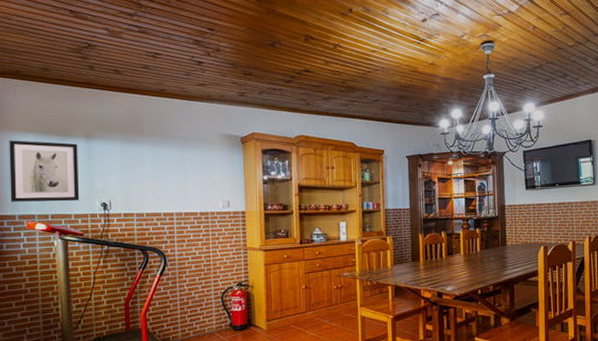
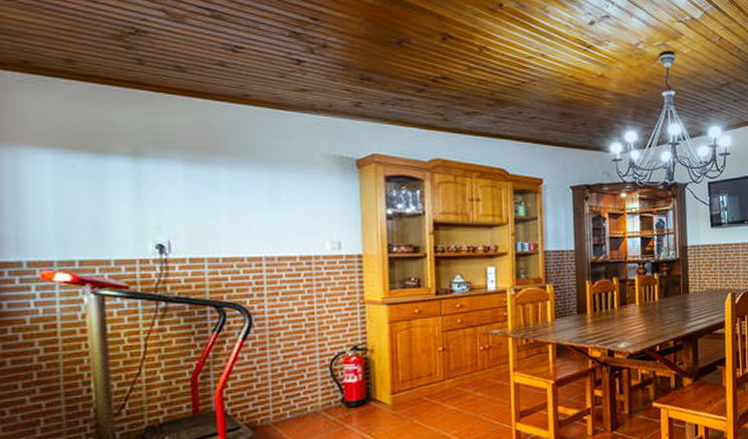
wall art: present [9,140,80,202] -> none [11,157,123,244]

